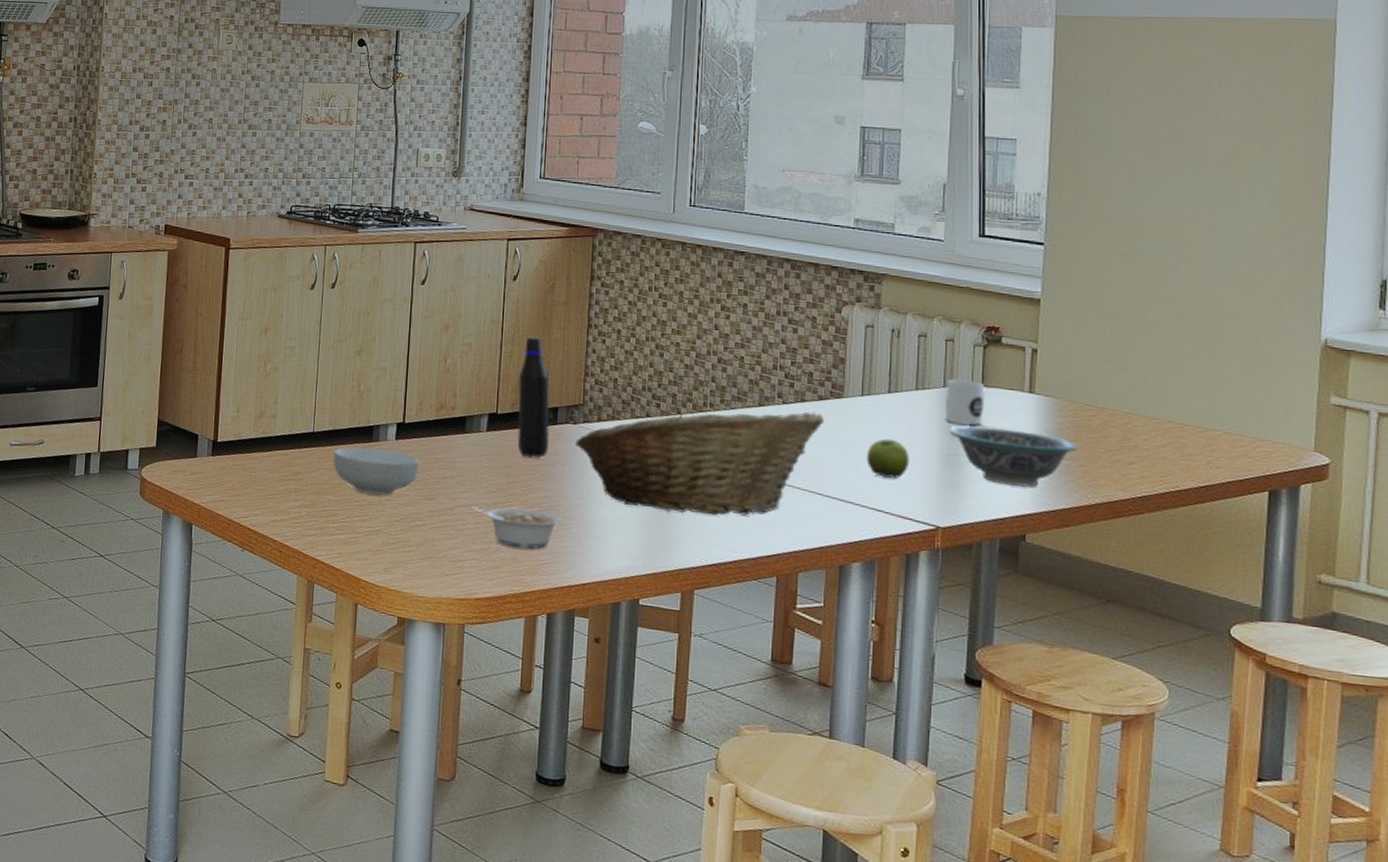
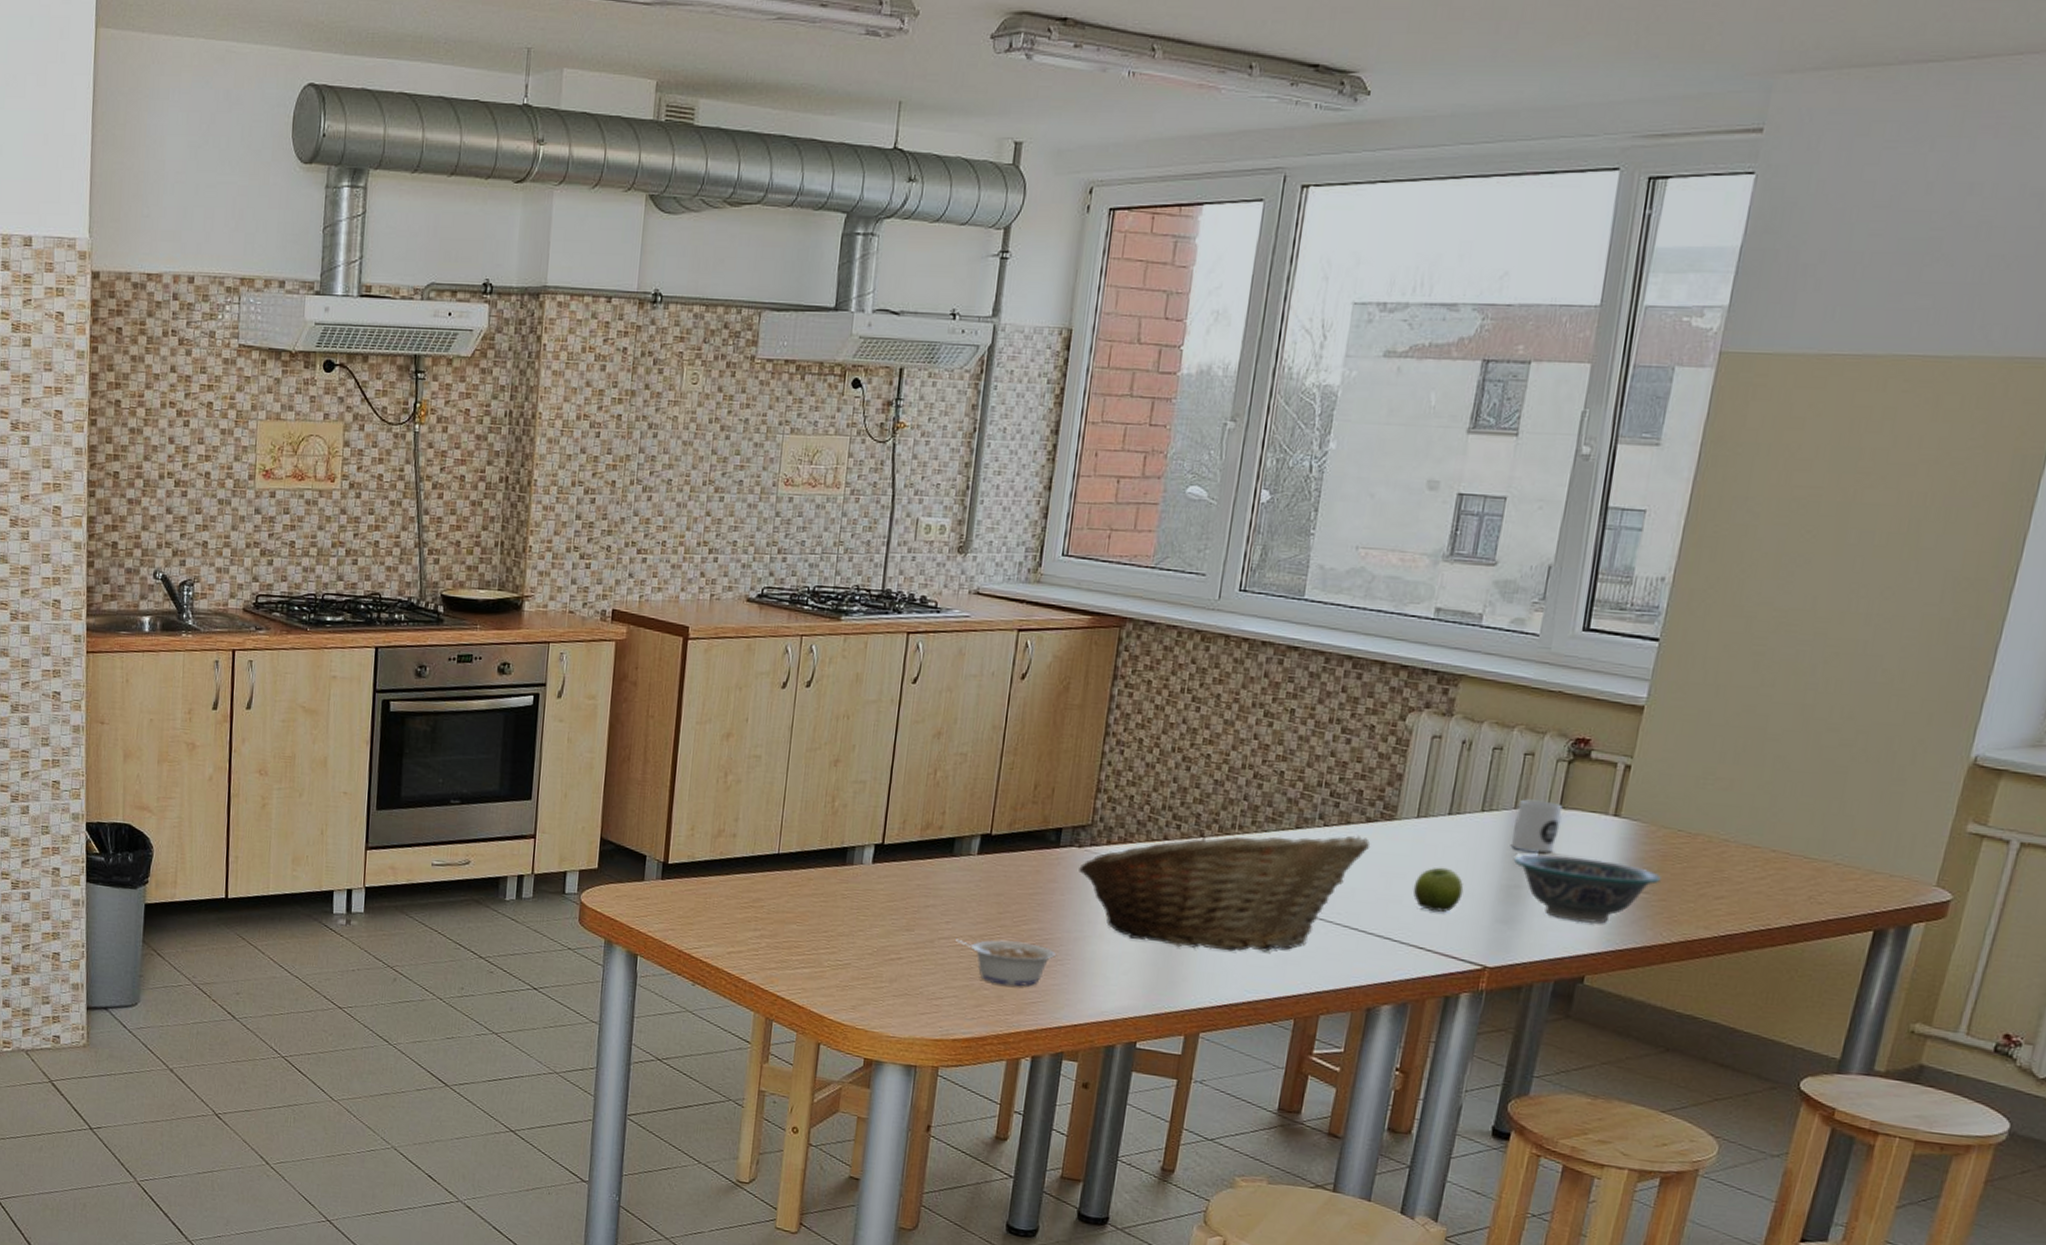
cereal bowl: present [333,447,420,495] -> none [799,870,899,925]
water bottle: present [517,337,550,458] -> none [1012,746,1055,885]

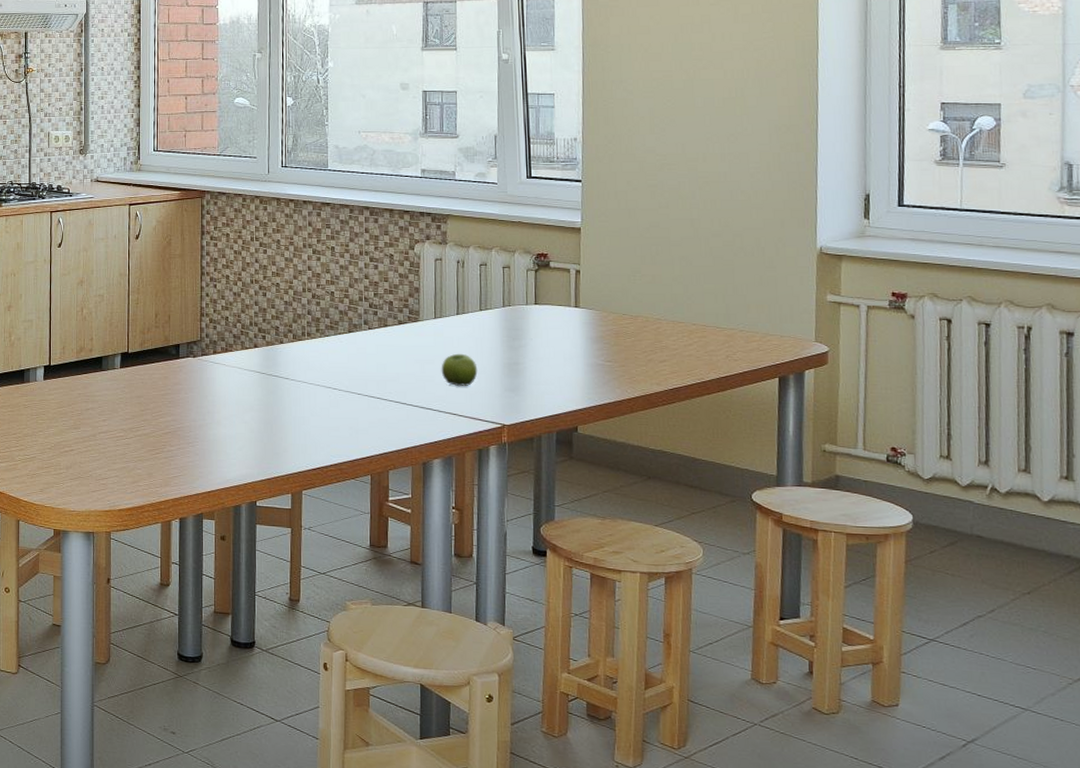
legume: present [956,938,1056,986] -> none [112,431,187,465]
fruit basket: present [1079,828,1371,952] -> none [196,335,405,427]
mug: present [1510,799,1563,853] -> none [505,299,538,337]
bowl: present [1514,854,1661,924] -> none [510,338,618,388]

